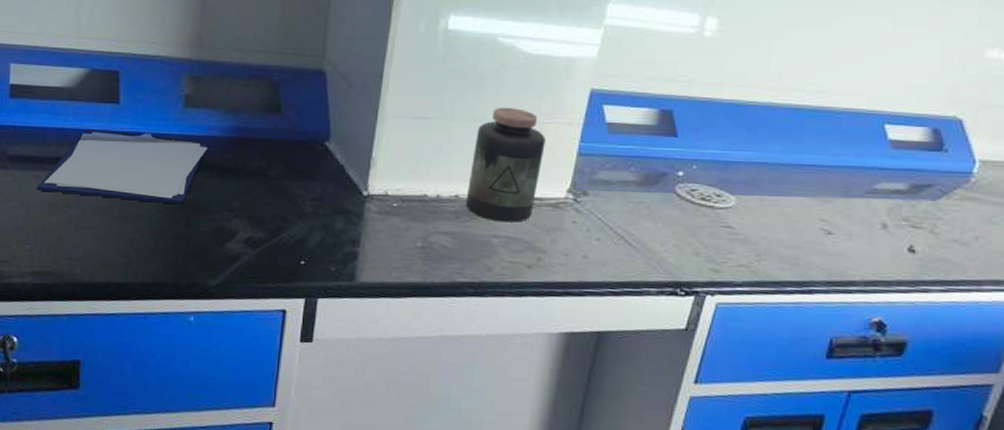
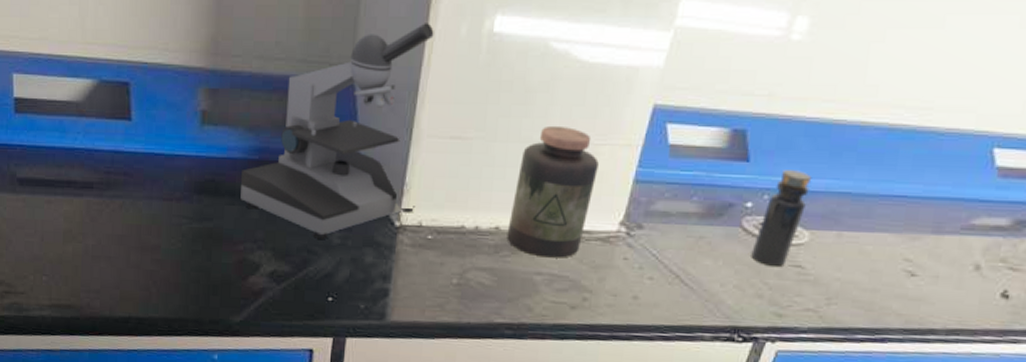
notepad: present [37,129,209,205] -> none [50,149,229,234]
microscope: none [219,21,396,208] -> present [240,23,434,239]
bottle: none [686,144,733,227] -> present [751,170,812,266]

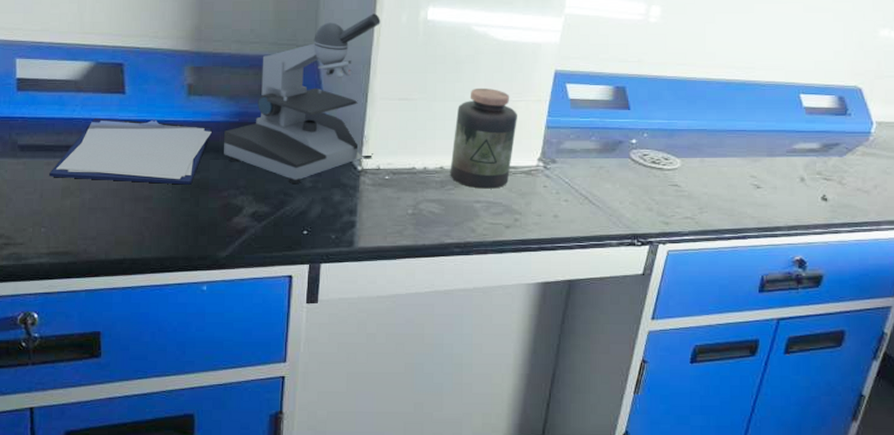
notepad: none [50,149,229,234] -> present [49,118,213,185]
bottle: present [751,170,812,266] -> none [640,115,677,186]

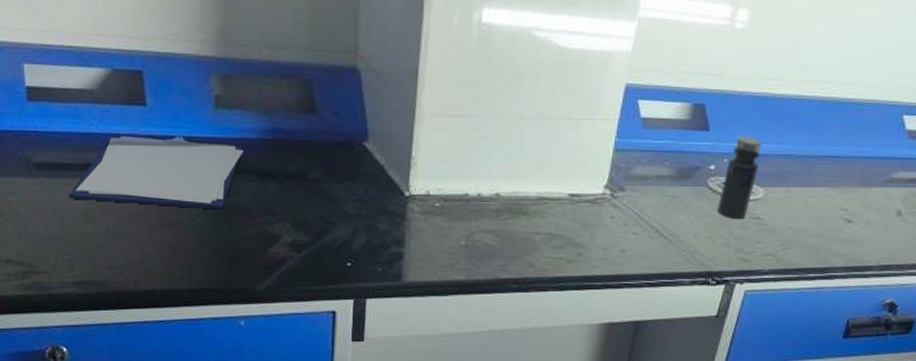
microscope: present [224,13,381,183] -> none [257,15,429,210]
jar: present [450,87,517,189] -> none [507,103,582,219]
bottle: none [640,115,677,186] -> present [717,137,762,219]

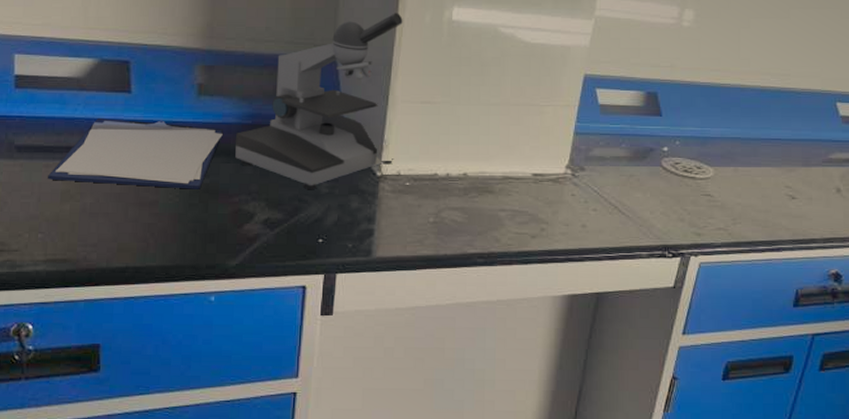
microscope: none [257,15,429,210] -> present [235,13,403,189]
bottle: present [717,137,762,219] -> none [671,122,710,196]

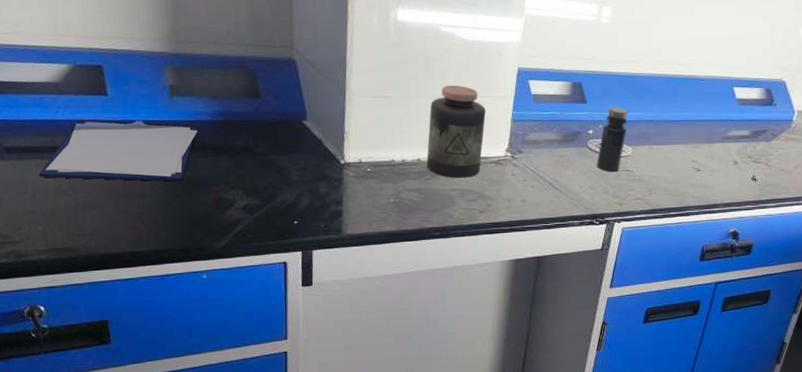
microscope: present [235,13,403,189] -> none [210,15,355,178]
jar: none [474,91,545,197] -> present [426,85,486,178]
bottle: none [671,122,710,196] -> present [596,107,628,172]

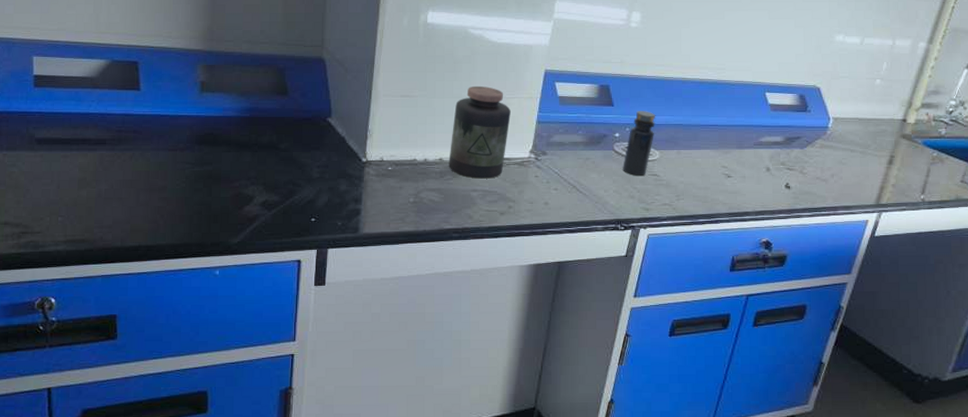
notepad: present [39,120,199,182] -> none [66,113,225,176]

